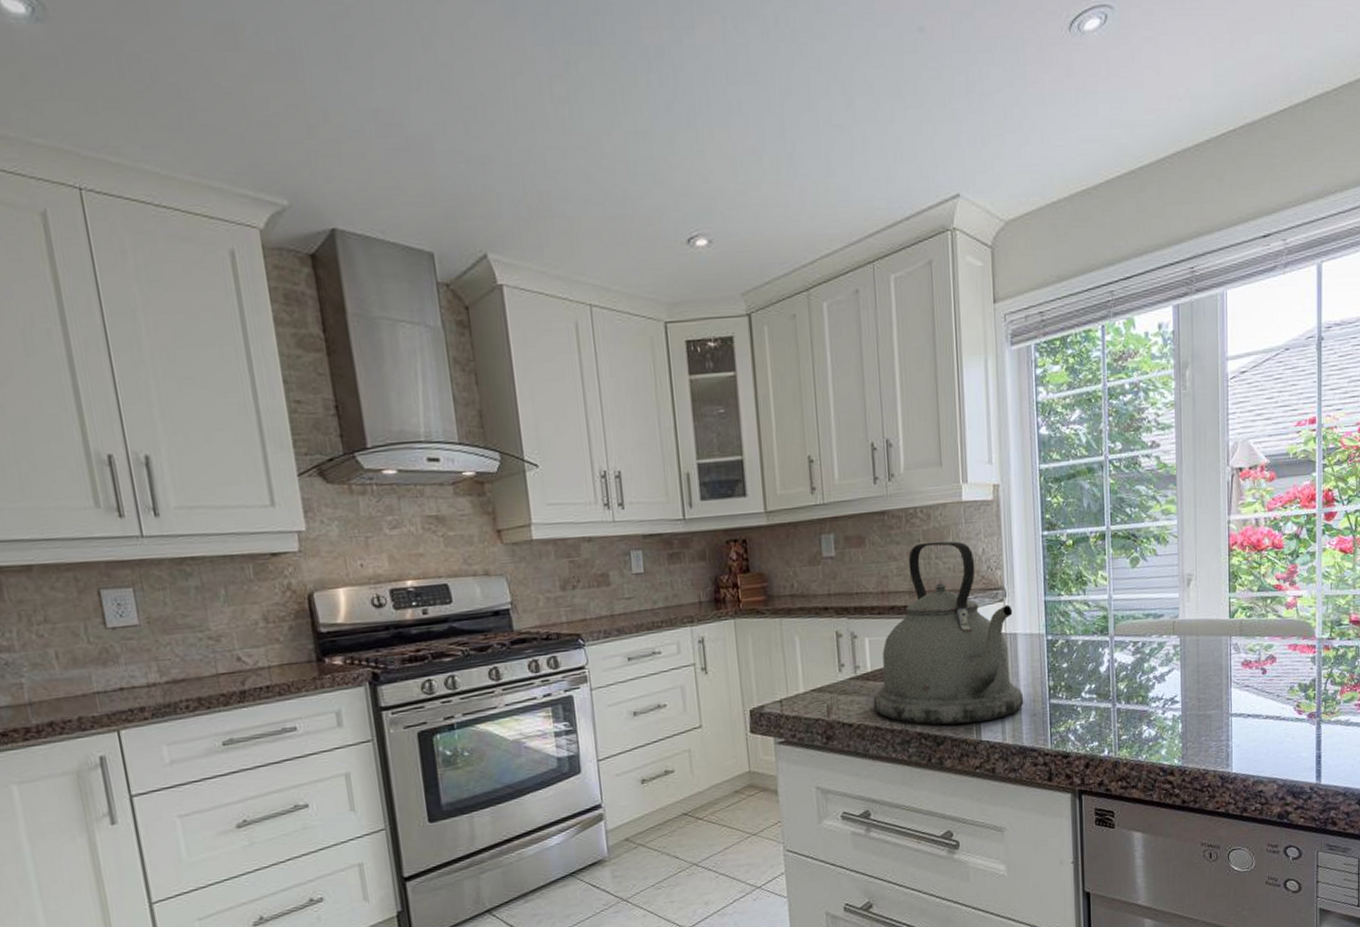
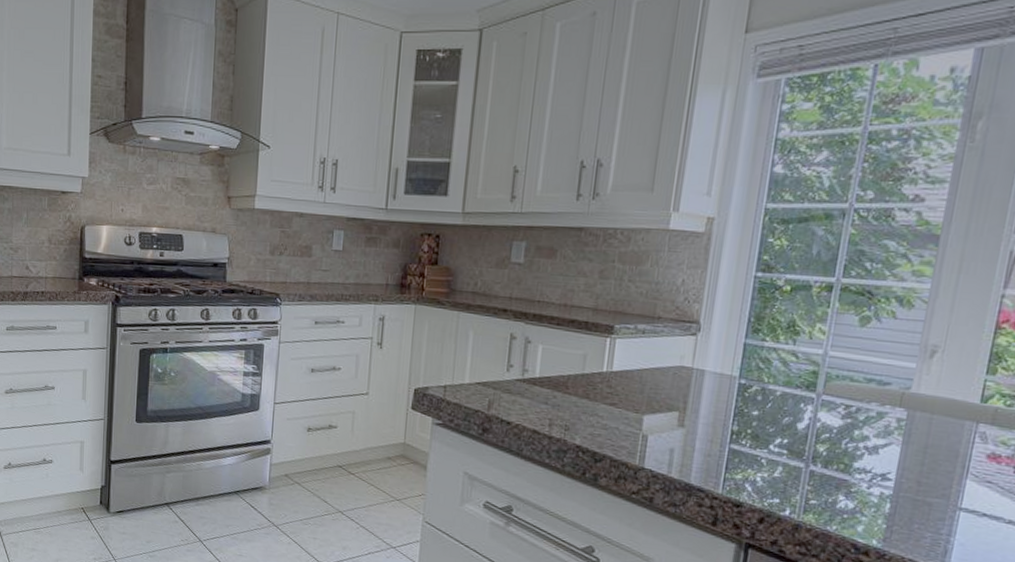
kettle: present [873,541,1024,725] -> none [535,263,705,451]

